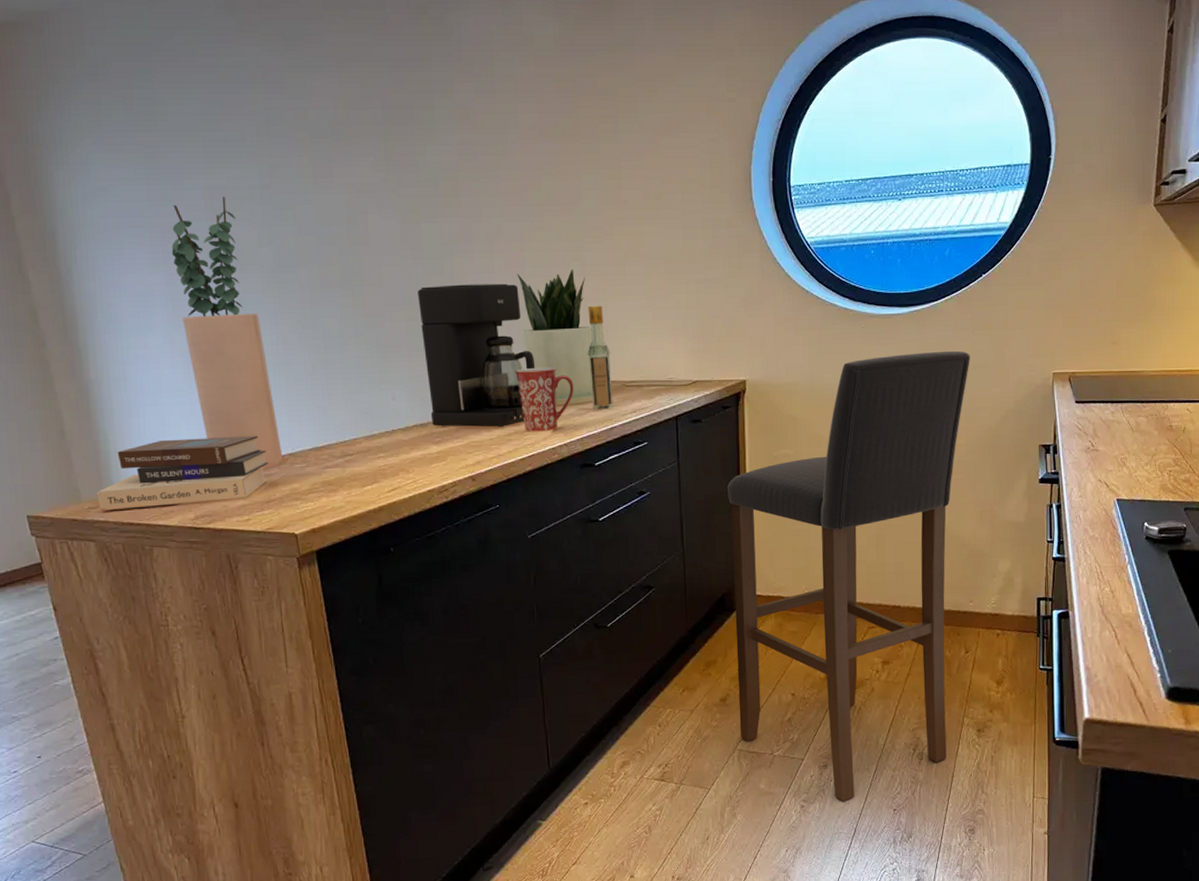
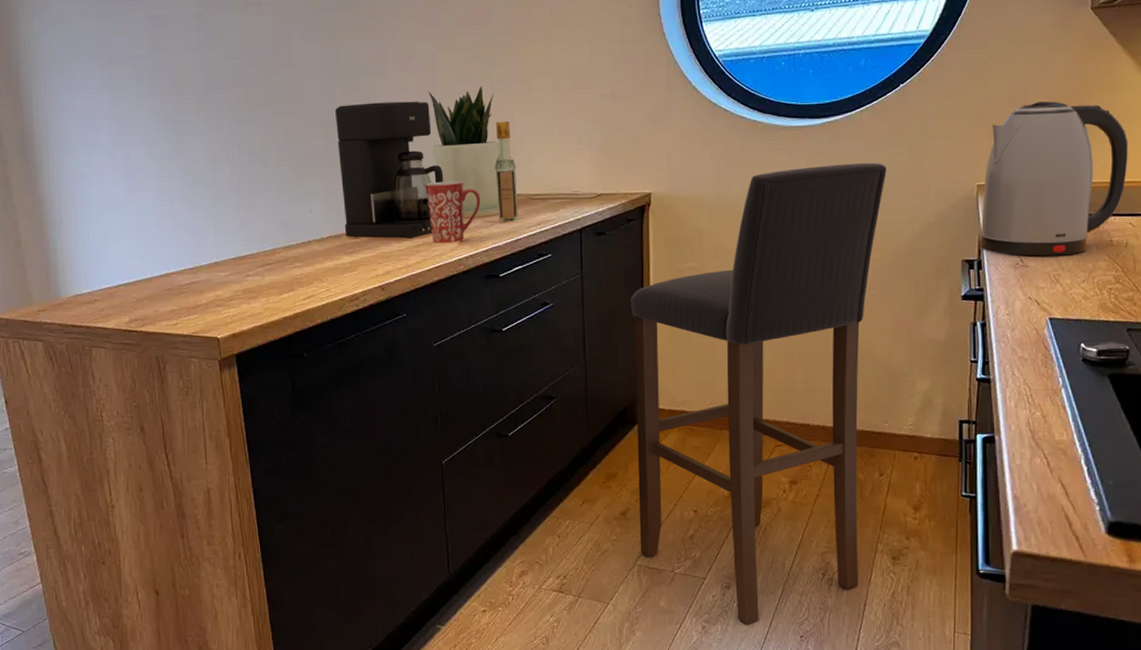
books: present [96,436,269,512] -> none [45,246,196,314]
vase: present [171,197,283,470] -> none [117,25,209,278]
kettle: none [1055,293,1187,441] -> present [980,101,1129,257]

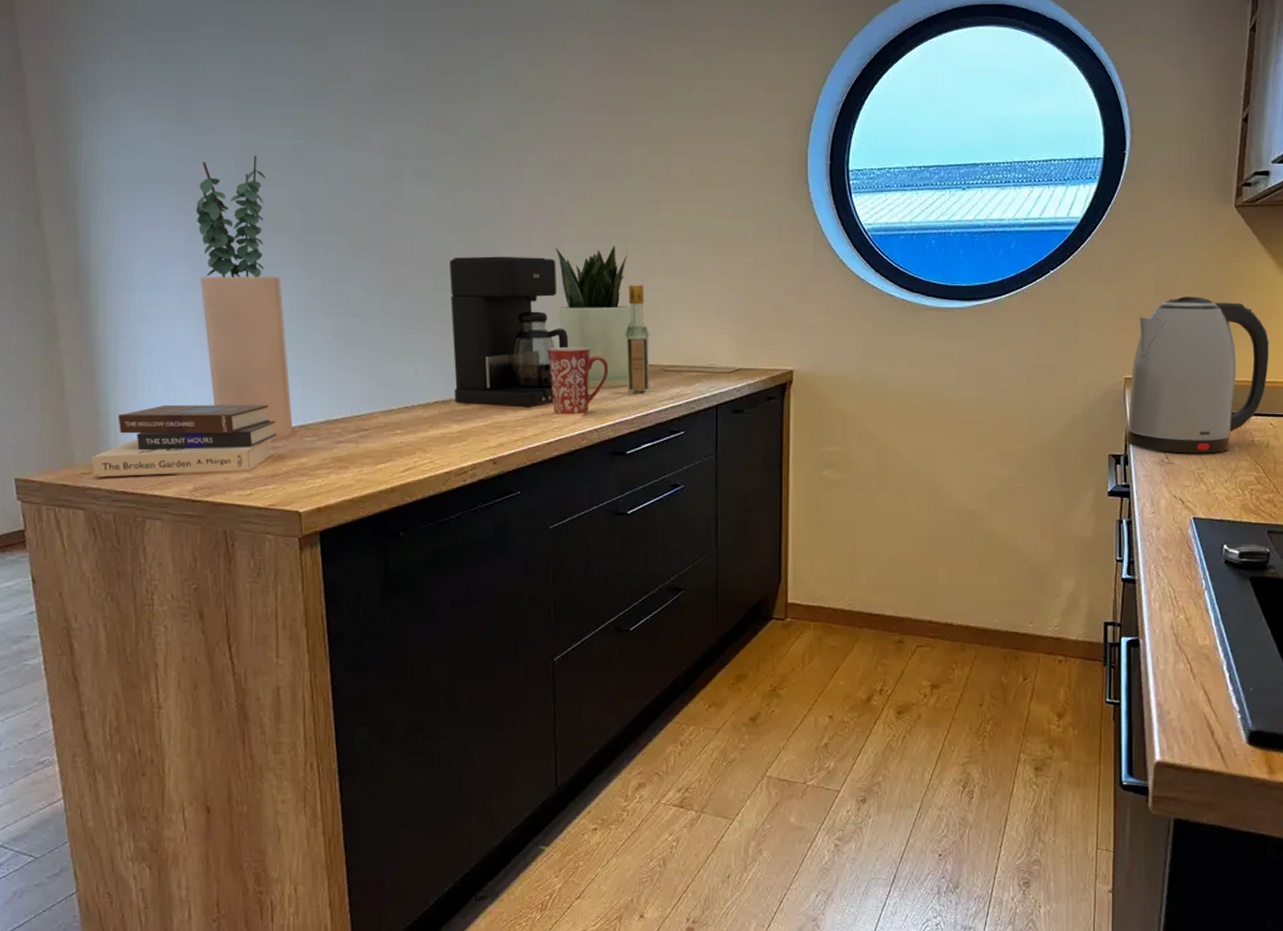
books: none [45,246,196,314] -> present [91,404,277,478]
vase: none [117,25,209,278] -> present [196,155,293,442]
bar stool: present [630,162,887,625] -> none [767,349,1035,843]

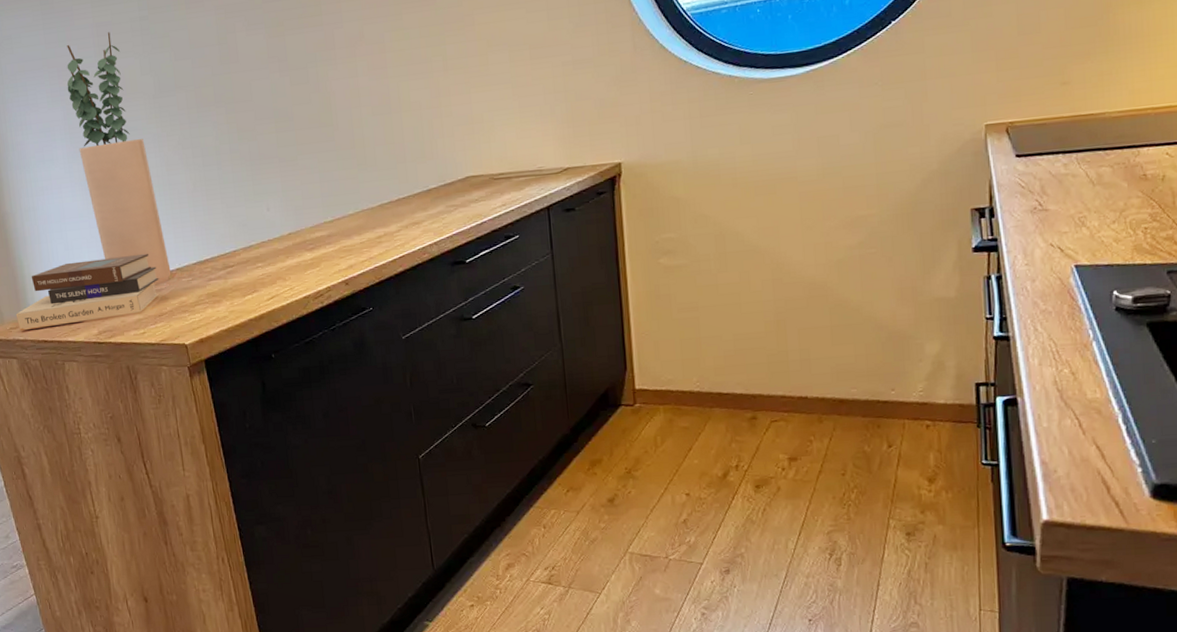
coffee maker: present [448,256,569,408] -> none [285,86,402,234]
mug: present [547,346,609,415] -> none [383,165,442,233]
planter: present [555,246,632,388] -> none [379,65,461,204]
bottle: present [625,284,650,395] -> none [451,98,482,206]
kettle: present [1127,296,1270,454] -> none [991,23,1162,199]

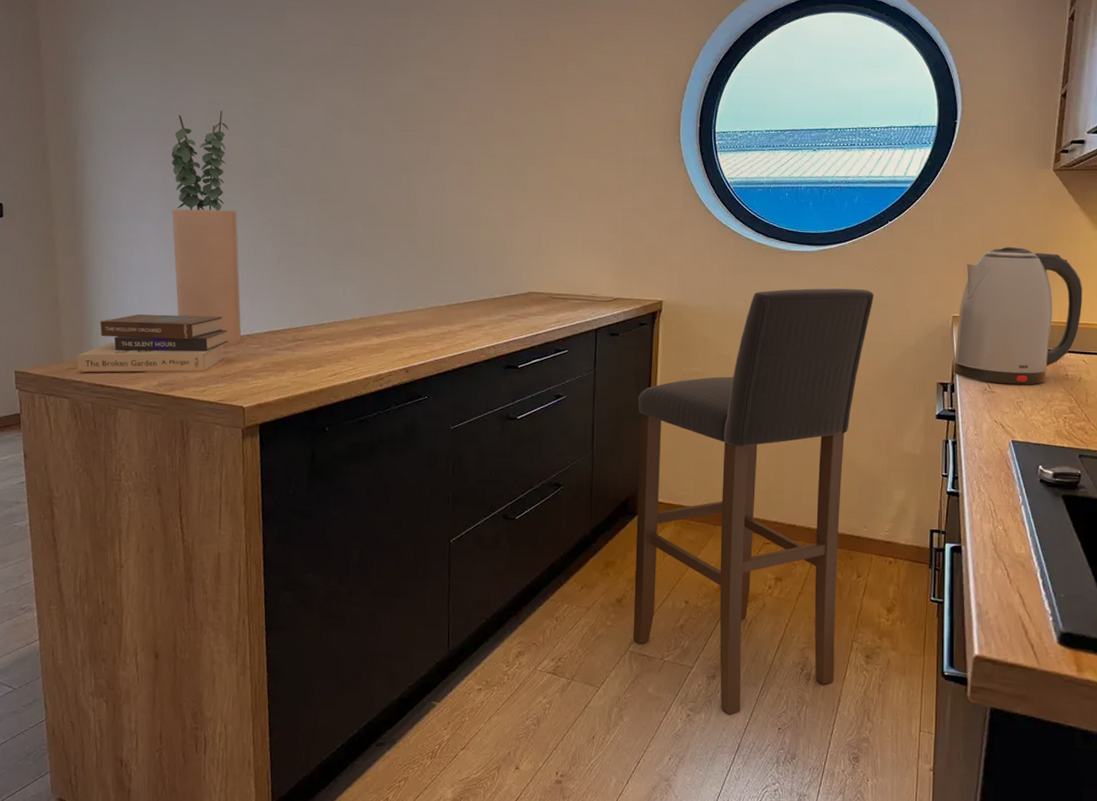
bar stool: none [605,110,881,611] -> present [632,288,874,715]
kettle: none [991,23,1162,199] -> present [954,247,1083,385]

